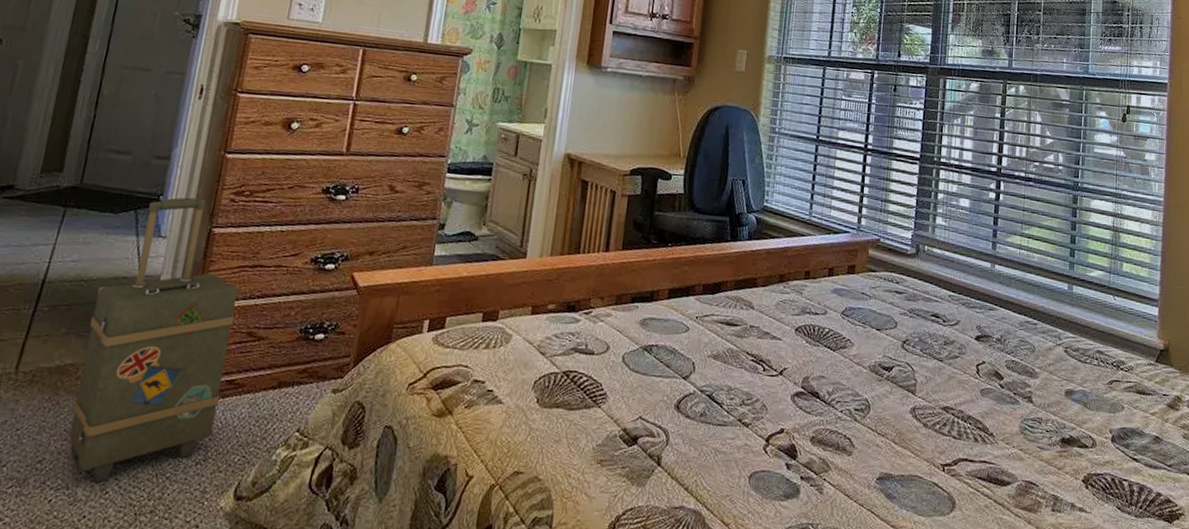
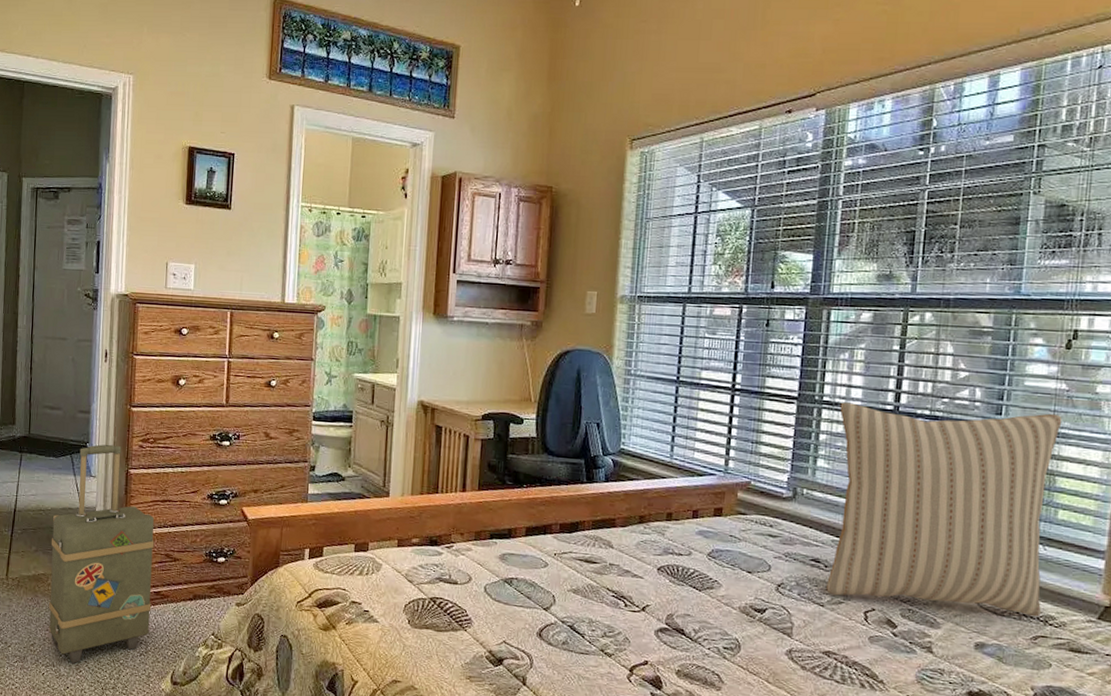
pillow: none [945,163,1122,363] -> present [826,402,1062,617]

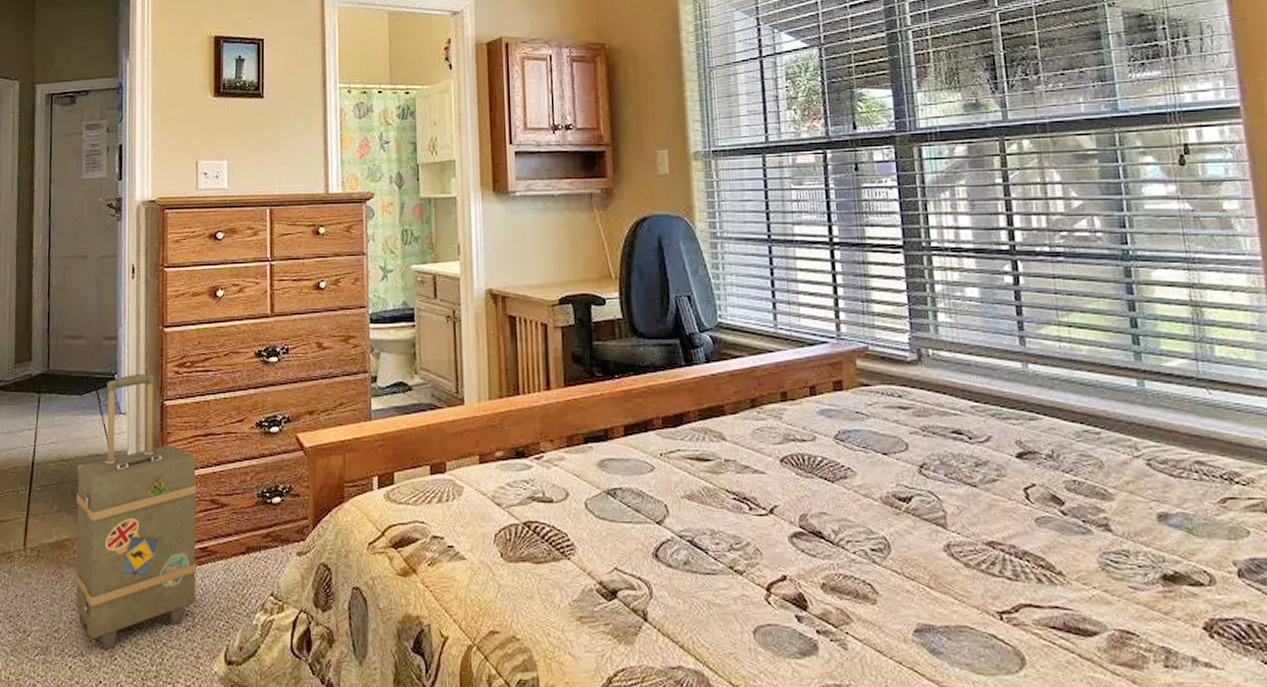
pillow: present [826,402,1062,617] -> none [950,237,1223,475]

